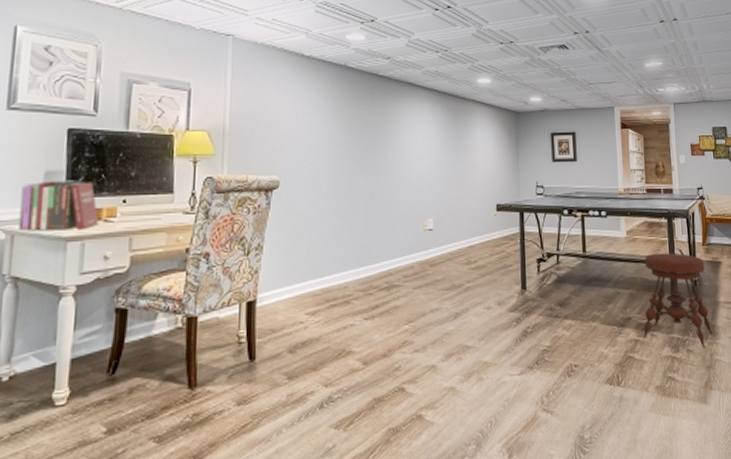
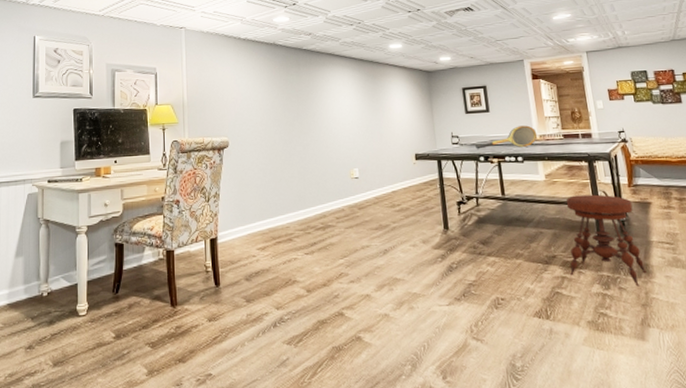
books: present [18,180,99,231] -> none [46,147,99,186]
tennis racket: none [560,177,622,201] -> present [476,125,538,149]

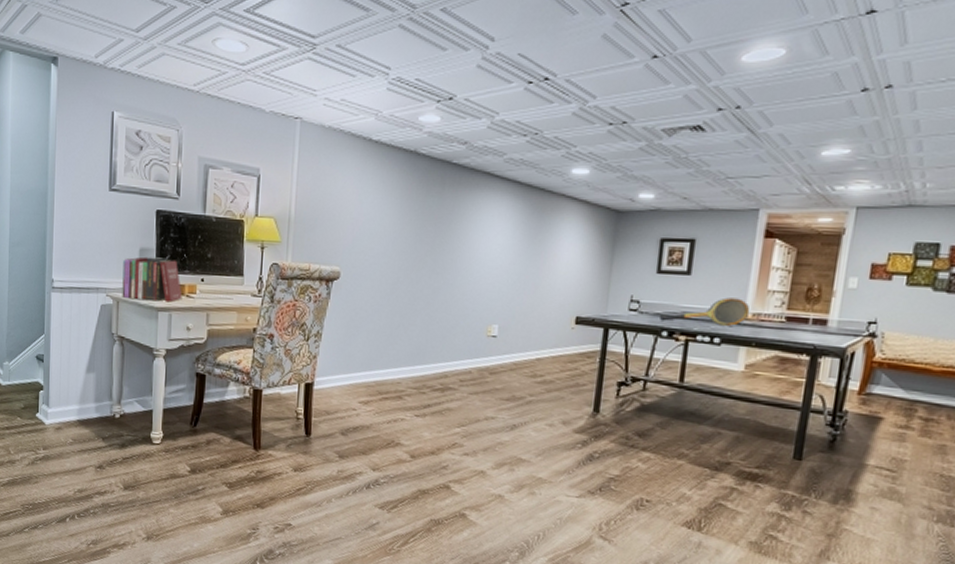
books: none [46,147,99,186] -> present [122,256,182,302]
stool: present [566,194,647,287] -> none [742,395,856,514]

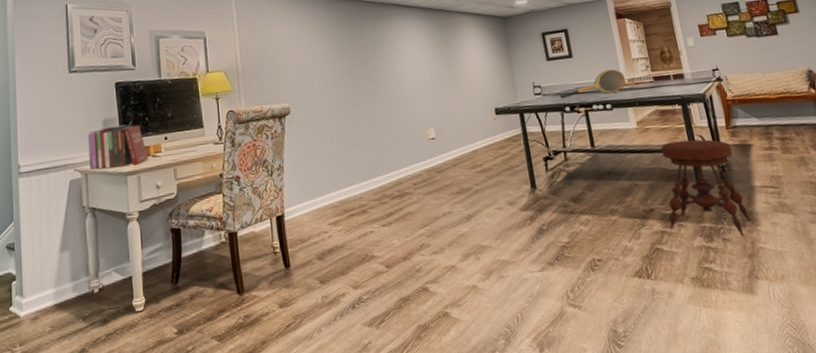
stool: none [742,395,856,514] -> present [661,139,751,236]

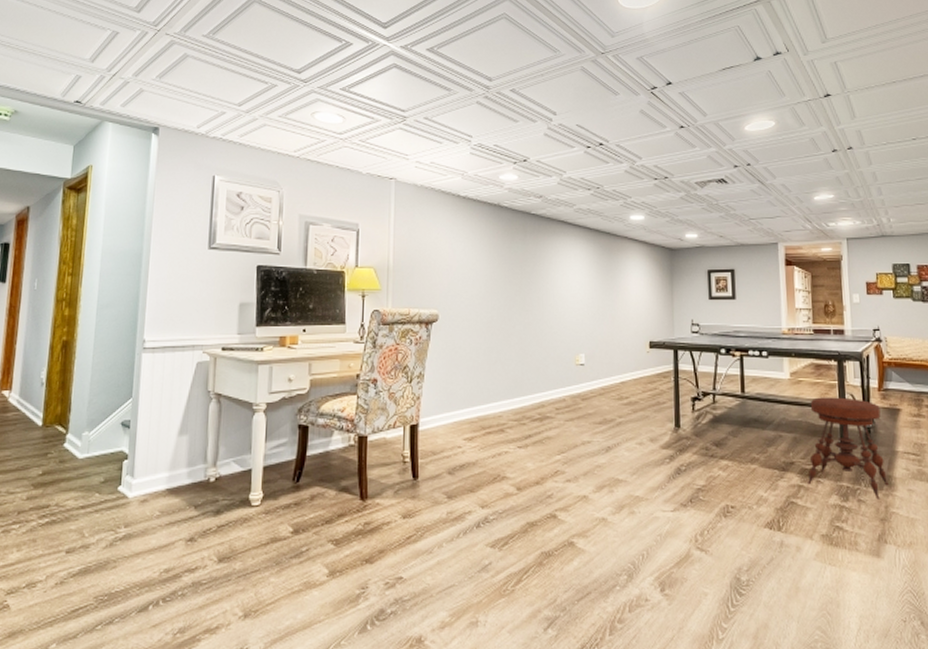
books: present [88,124,149,170] -> none [220,311,284,355]
tennis racket: present [560,69,626,99] -> none [717,317,786,340]

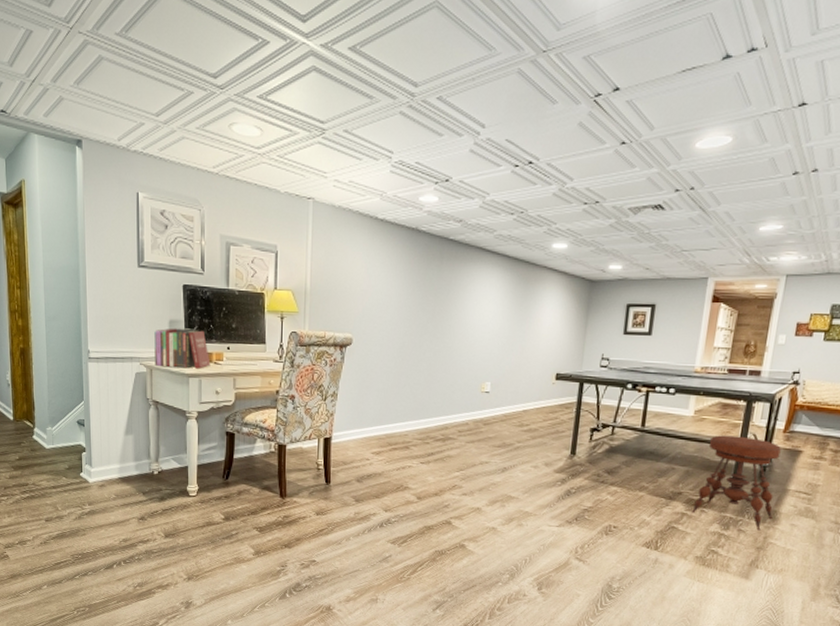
books: none [220,311,284,355] -> present [154,328,211,369]

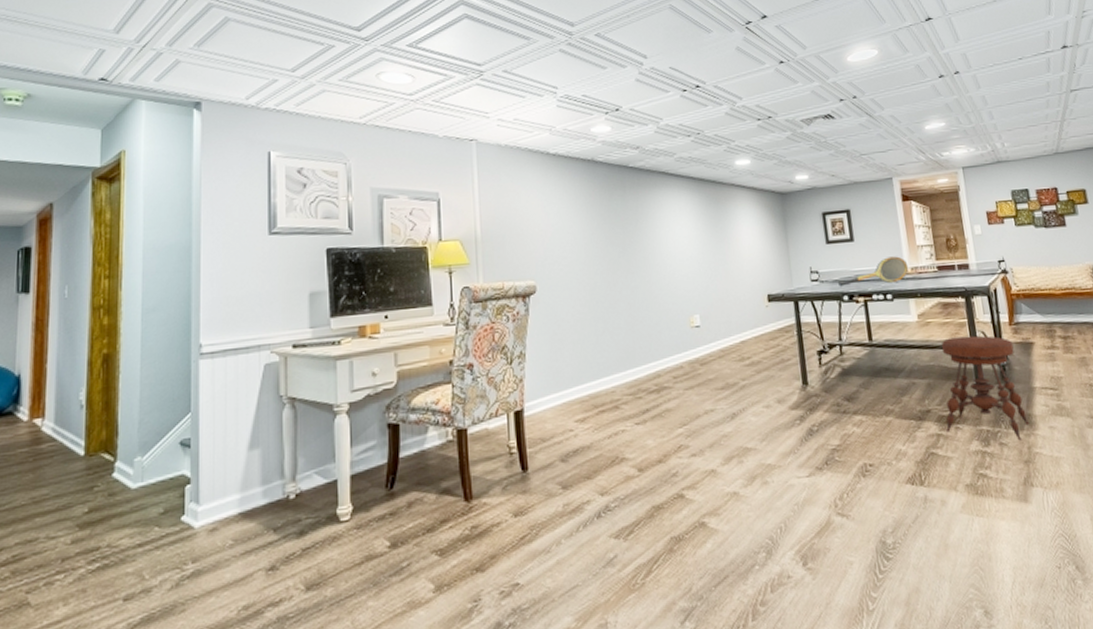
books: present [154,328,211,369] -> none [290,299,364,352]
tennis racket: none [626,354,700,378] -> present [838,256,909,287]

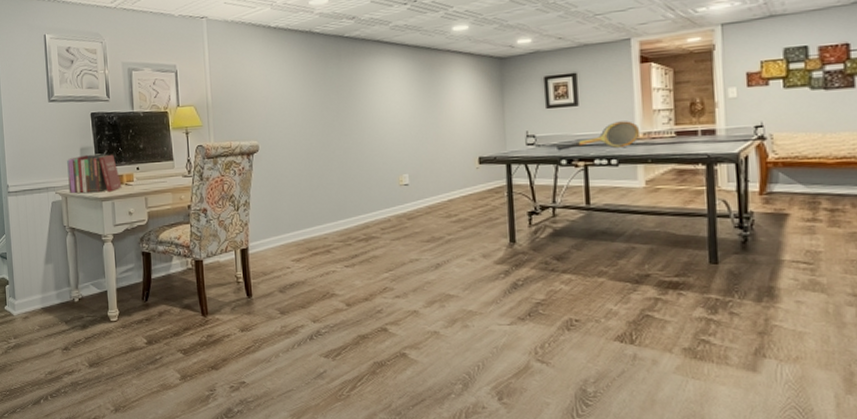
books: none [290,299,364,352] -> present [67,153,122,194]
stool: present [941,335,1029,441] -> none [665,204,770,312]

